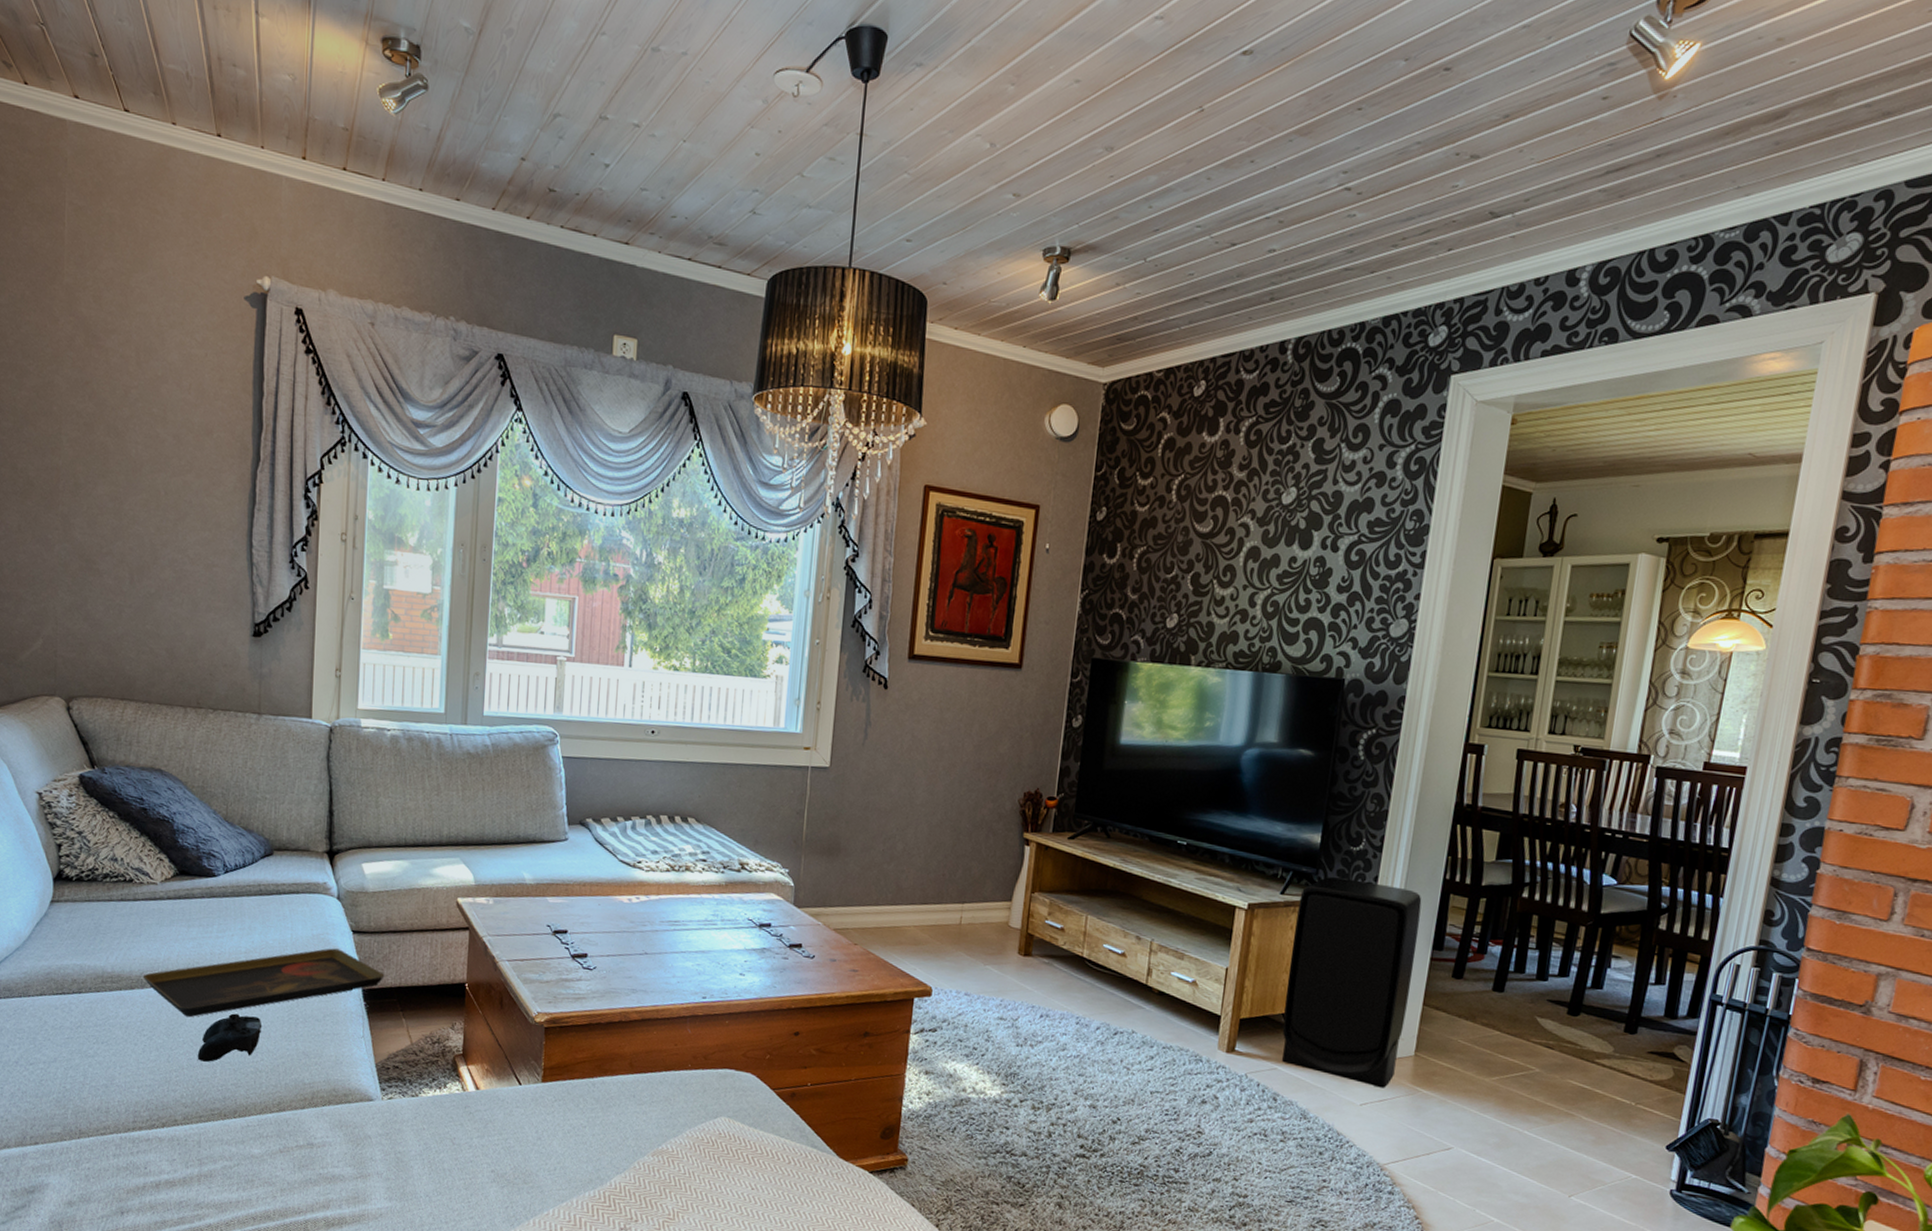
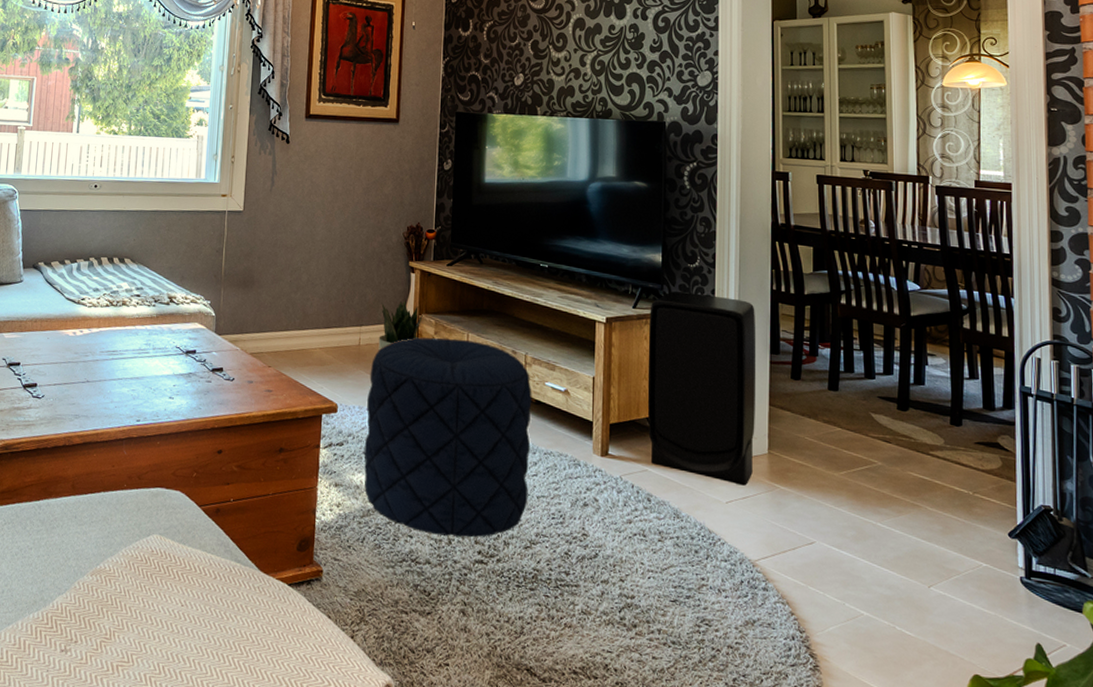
pouf: none [958,918,1155,1131] -> present [364,337,532,538]
planter: none [982,876,1038,931] -> present [378,300,424,351]

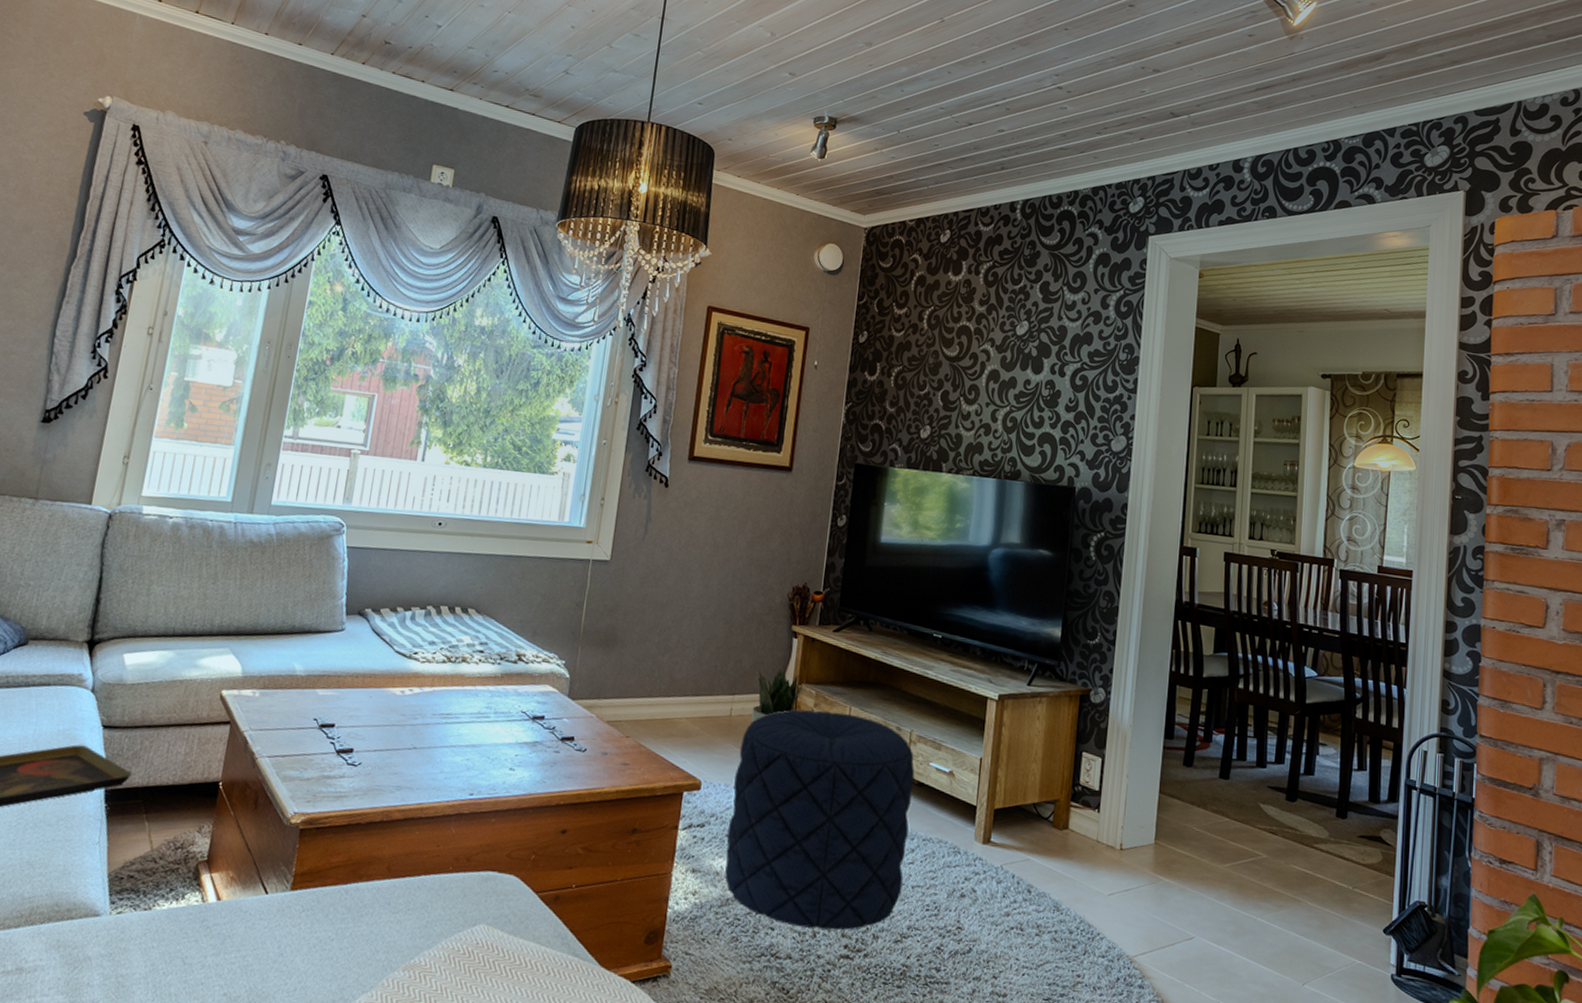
speaker: present [647,291,756,486] -> none [1033,669,1152,877]

